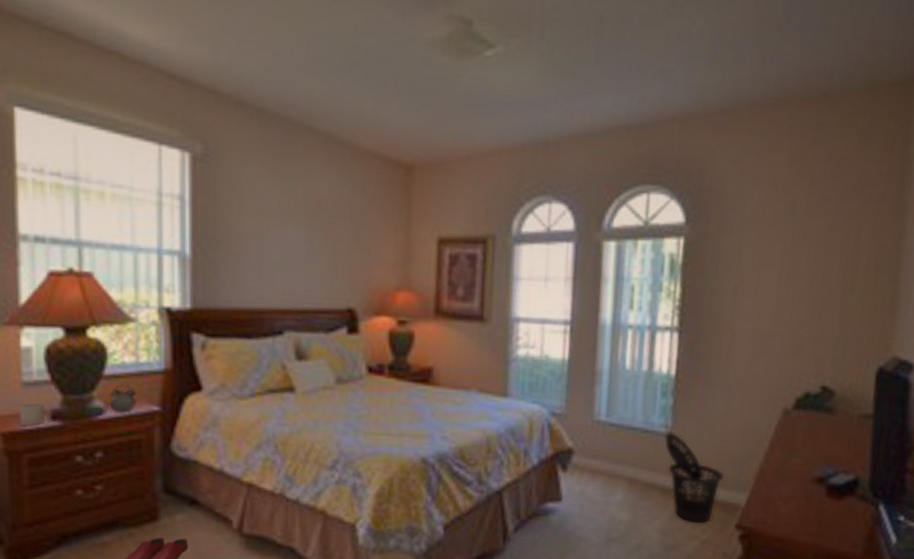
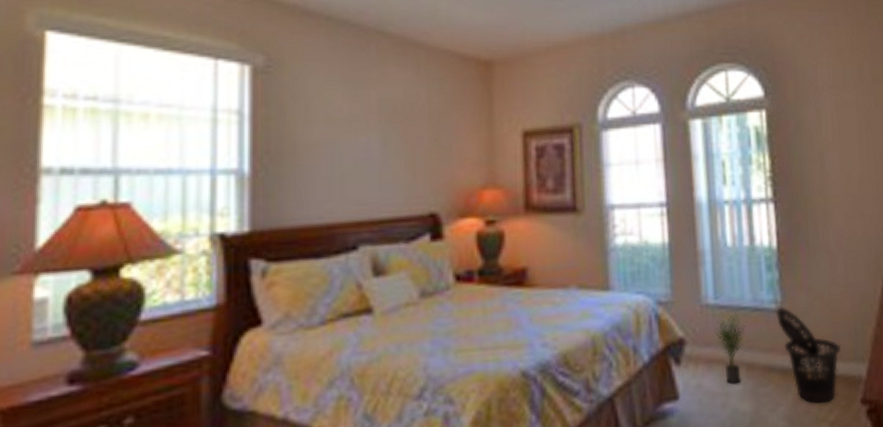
mug: present [18,402,51,427] -> none [24,364,69,399]
alarm clock: present [109,384,137,415] -> none [144,329,180,368]
potted plant: none [602,431,634,495] -> present [714,312,749,384]

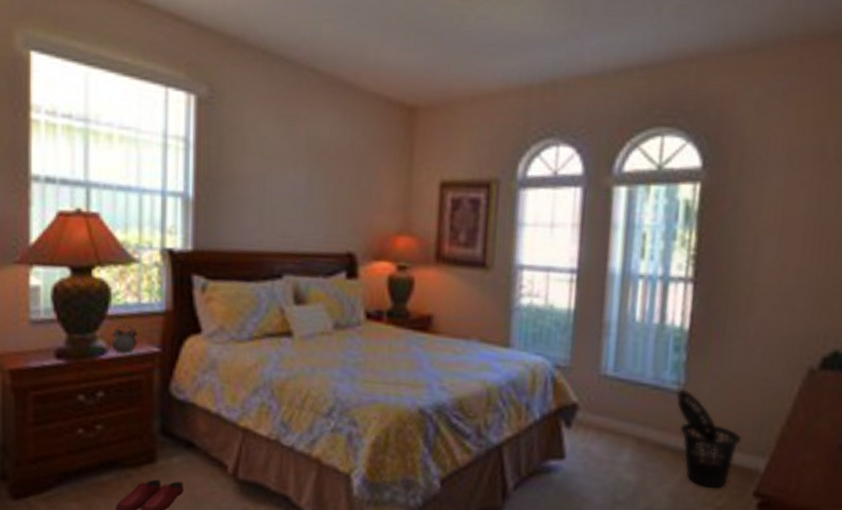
alarm clock: none [144,329,180,368] -> present [111,325,138,356]
potted plant: present [714,312,749,384] -> none [609,387,643,455]

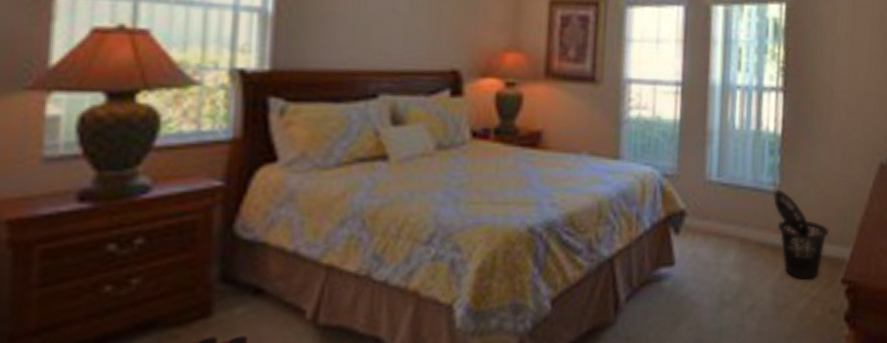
alarm clock: present [111,325,138,356] -> none [157,157,194,193]

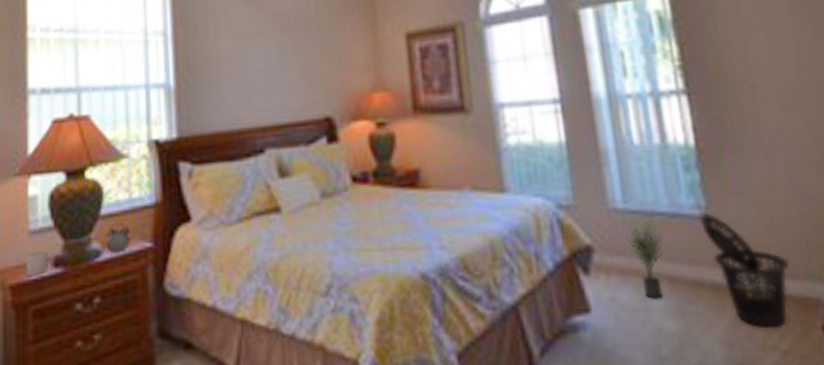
mug: none [33,181,80,212] -> present [25,250,54,277]
alarm clock: none [157,157,194,193] -> present [105,222,131,256]
potted plant: none [714,190,745,256] -> present [626,218,669,299]

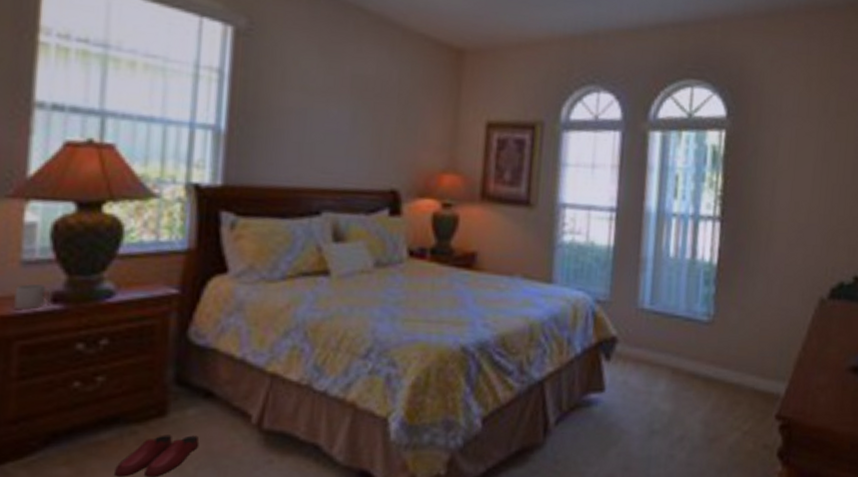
alarm clock: present [105,222,131,256] -> none [121,265,153,298]
potted plant: present [626,218,669,299] -> none [645,319,677,385]
laundry basket: present [698,213,790,329] -> none [706,320,764,414]

